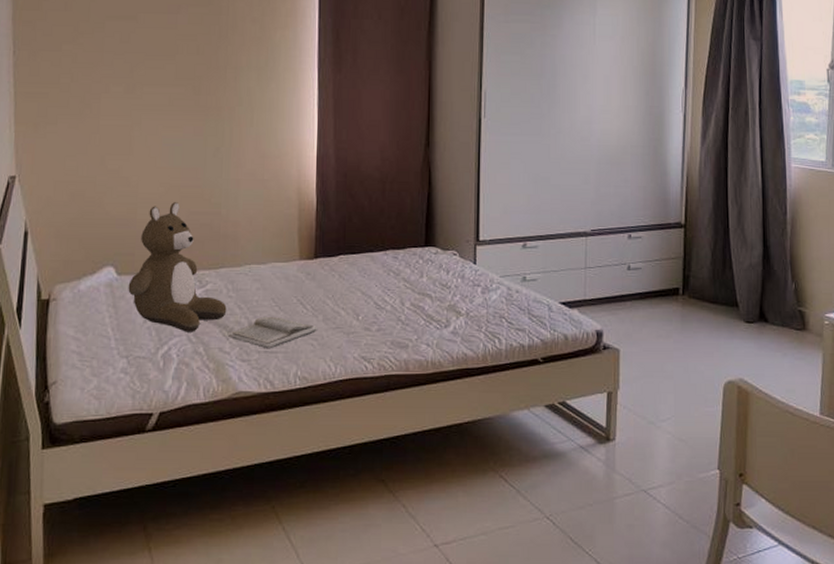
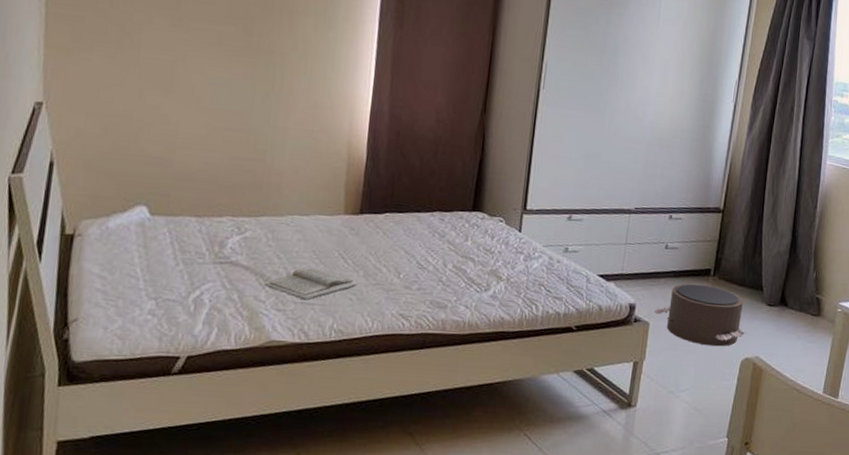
teddy bear: present [128,202,227,332] -> none [161,145,265,279]
pouf: none [622,306,726,370] -> present [653,284,747,347]

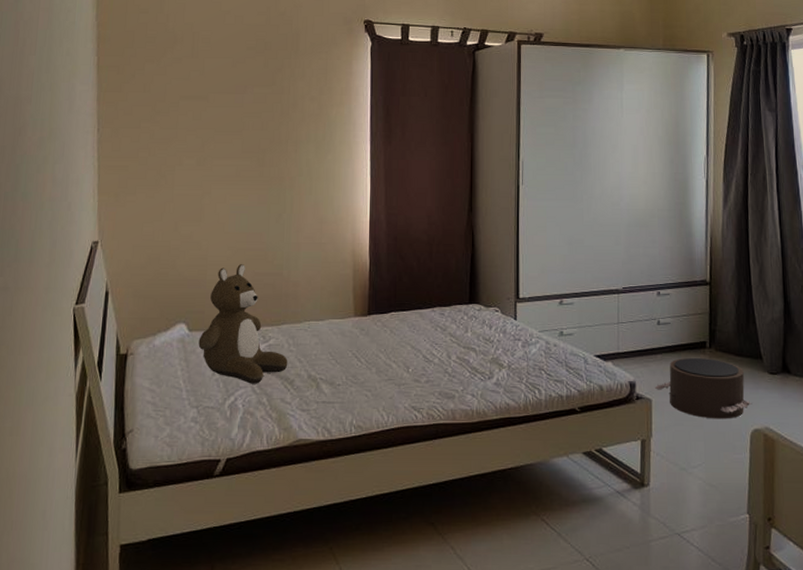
teddy bear: none [161,145,265,279] -> present [198,264,288,384]
book: present [263,268,357,301] -> none [288,369,371,400]

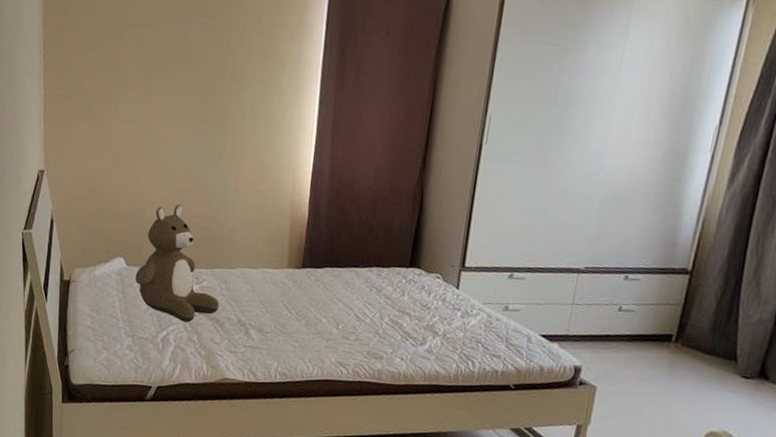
pouf: present [654,358,752,419] -> none [601,349,714,418]

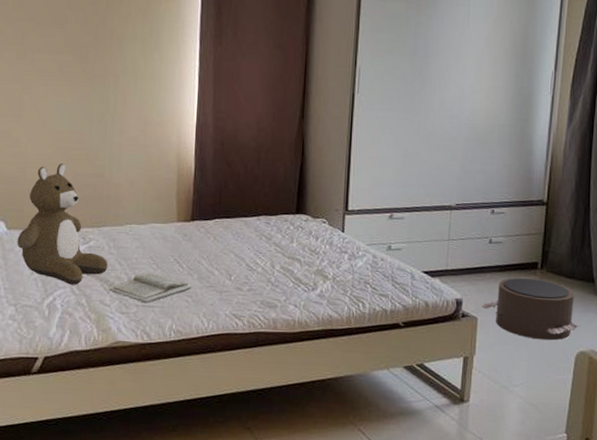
book: none [218,315,299,345] -> present [108,273,192,304]
pouf: none [601,349,714,418] -> present [481,278,580,341]

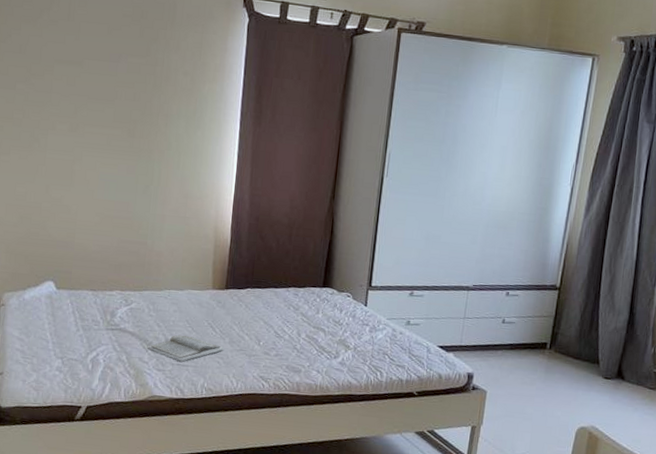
teddy bear: present [17,163,108,285] -> none [65,230,148,343]
pouf: present [481,278,580,341] -> none [490,356,583,416]

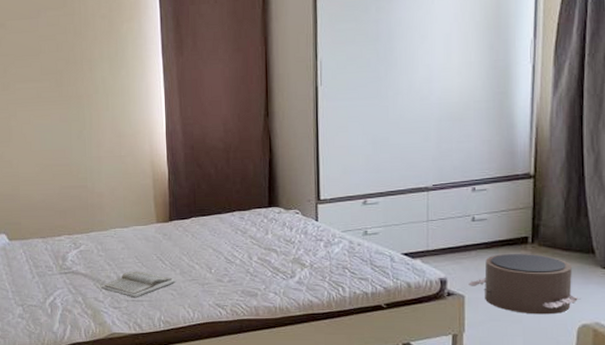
pouf: none [490,356,583,416] -> present [467,254,581,315]

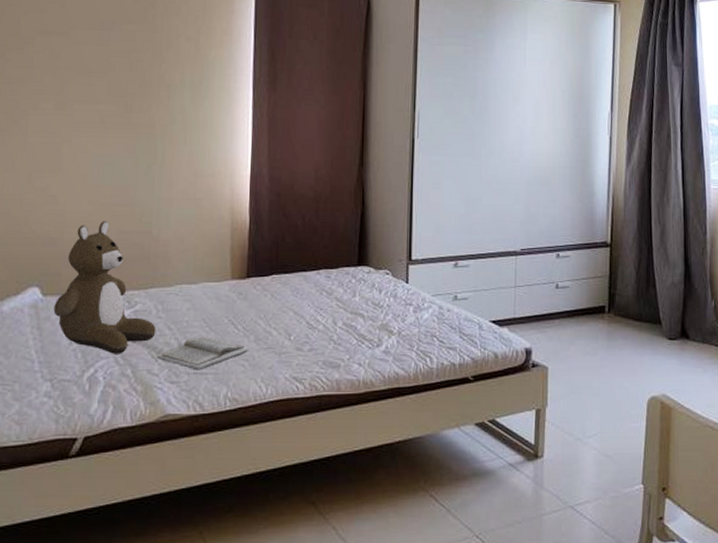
teddy bear: none [18,179,98,285] -> present [53,221,156,354]
pouf: present [467,254,581,315] -> none [550,323,650,387]

